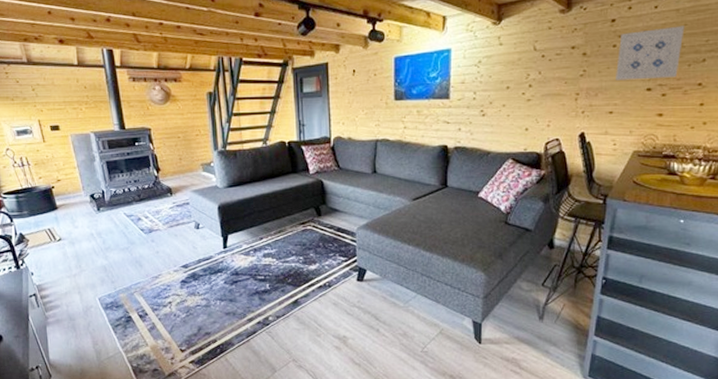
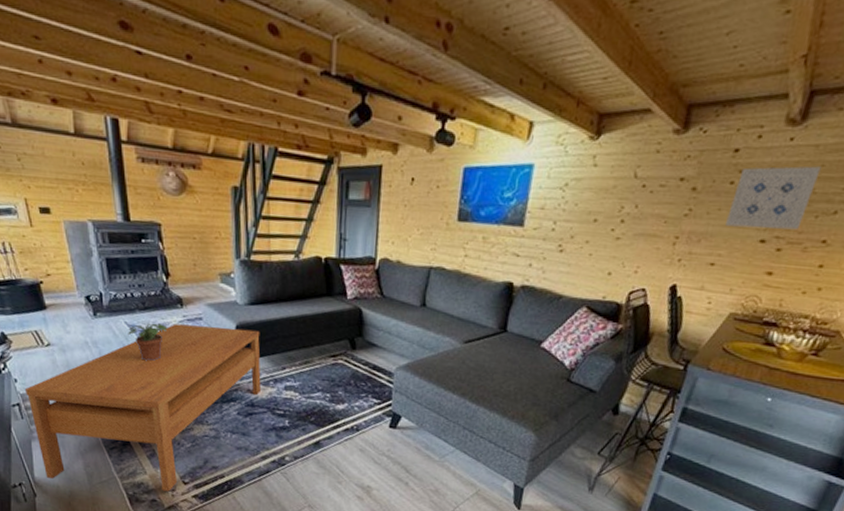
coffee table: none [40,208,243,360] -> present [24,323,261,492]
potted plant: none [127,211,161,245] -> present [128,322,168,362]

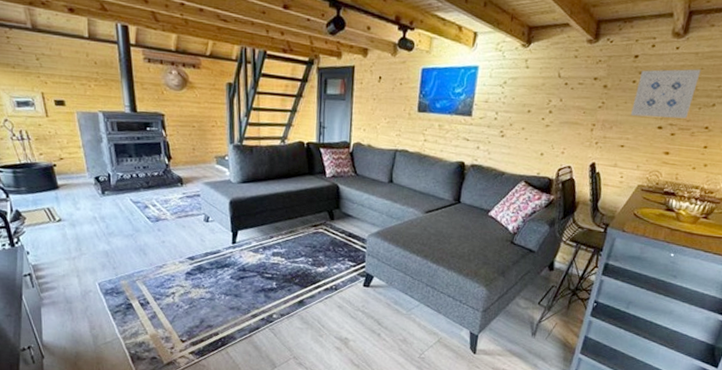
coffee table: present [24,323,261,492] -> none [36,200,252,349]
potted plant: present [128,322,168,362] -> none [133,199,169,234]

